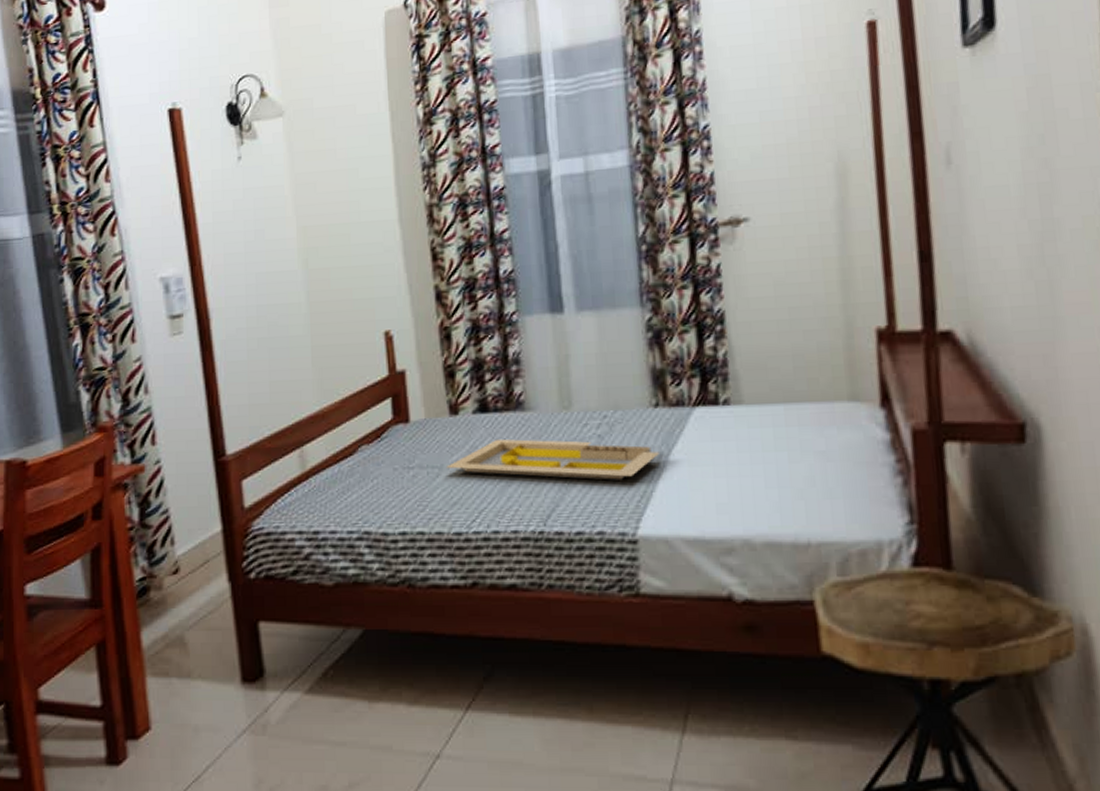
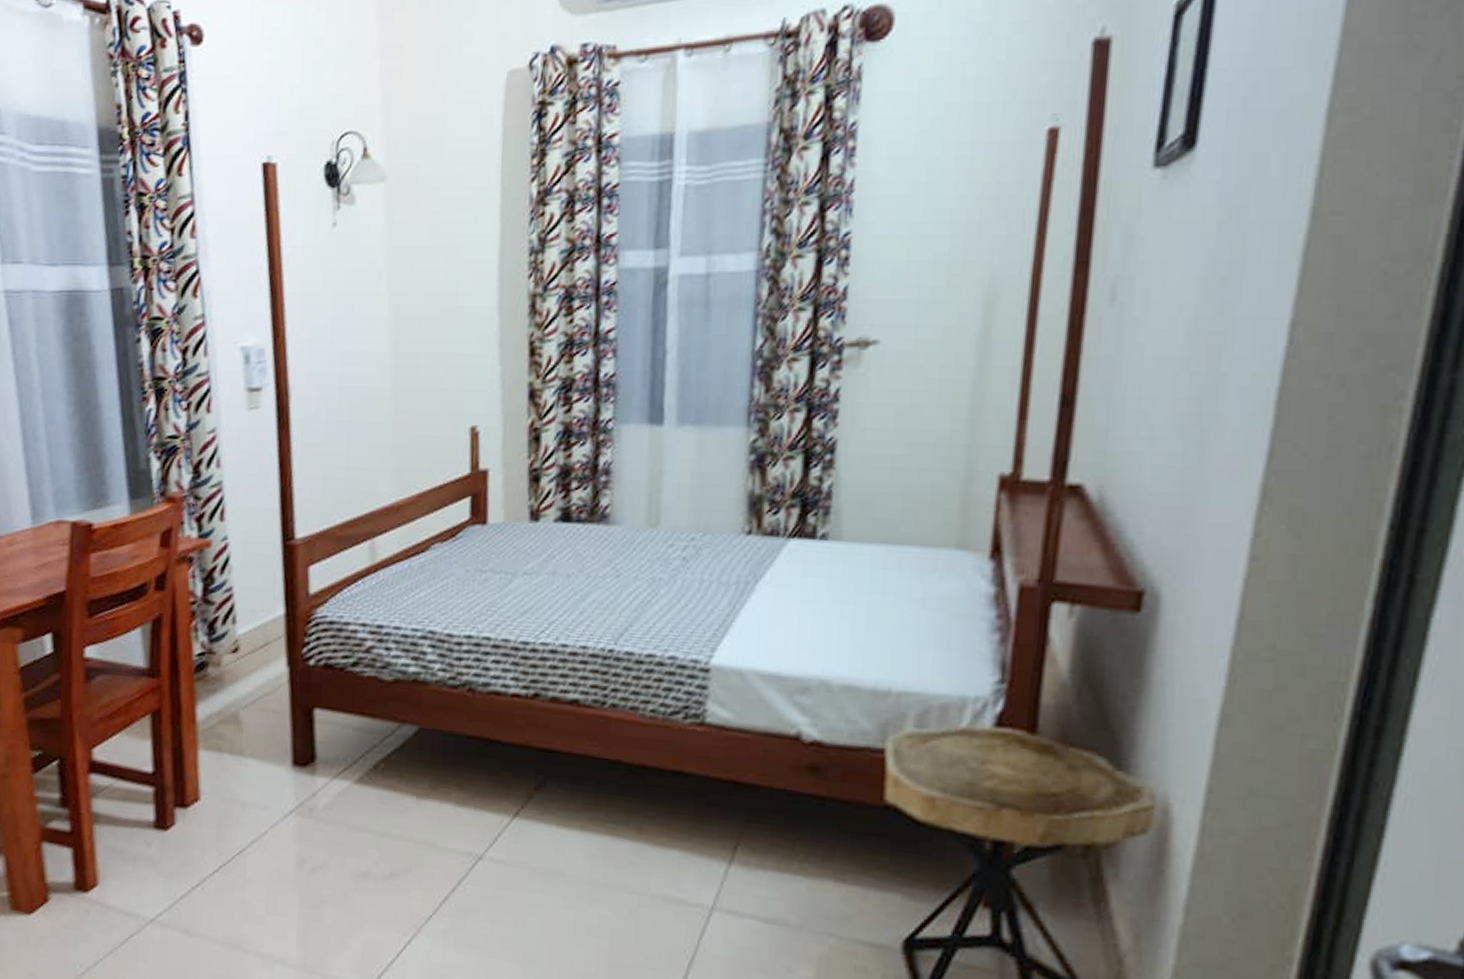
serving tray: present [446,439,659,480] -> none [521,550,745,606]

